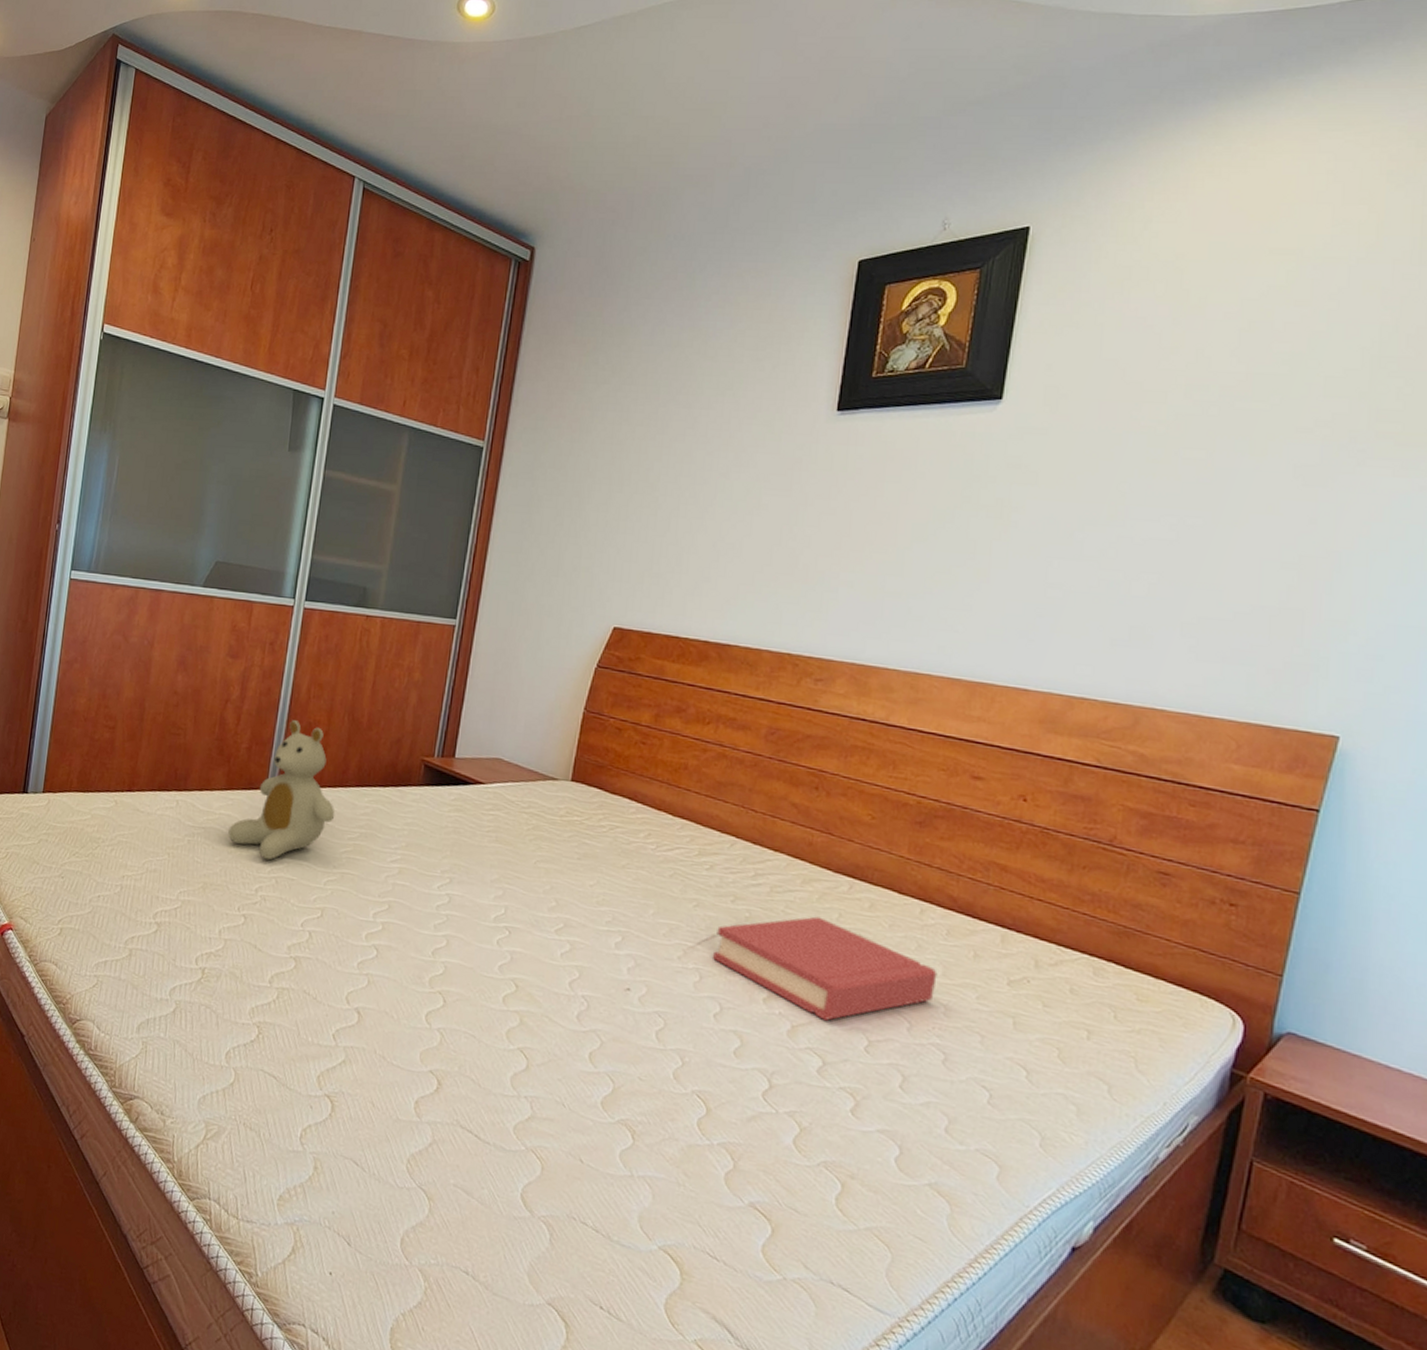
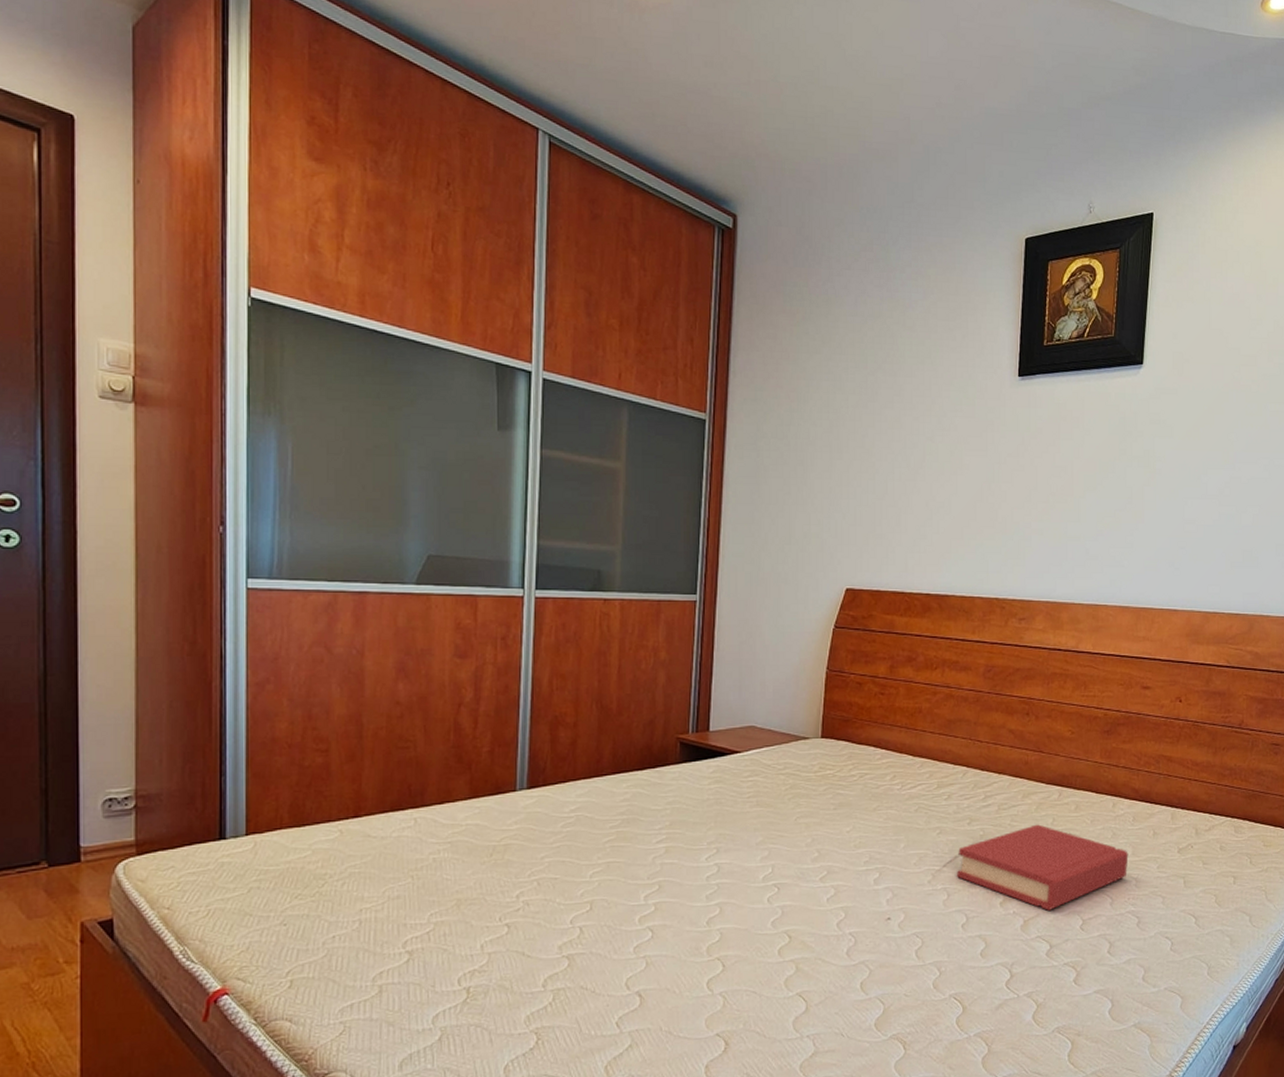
stuffed bear: present [228,720,335,860] -> none [478,715,594,863]

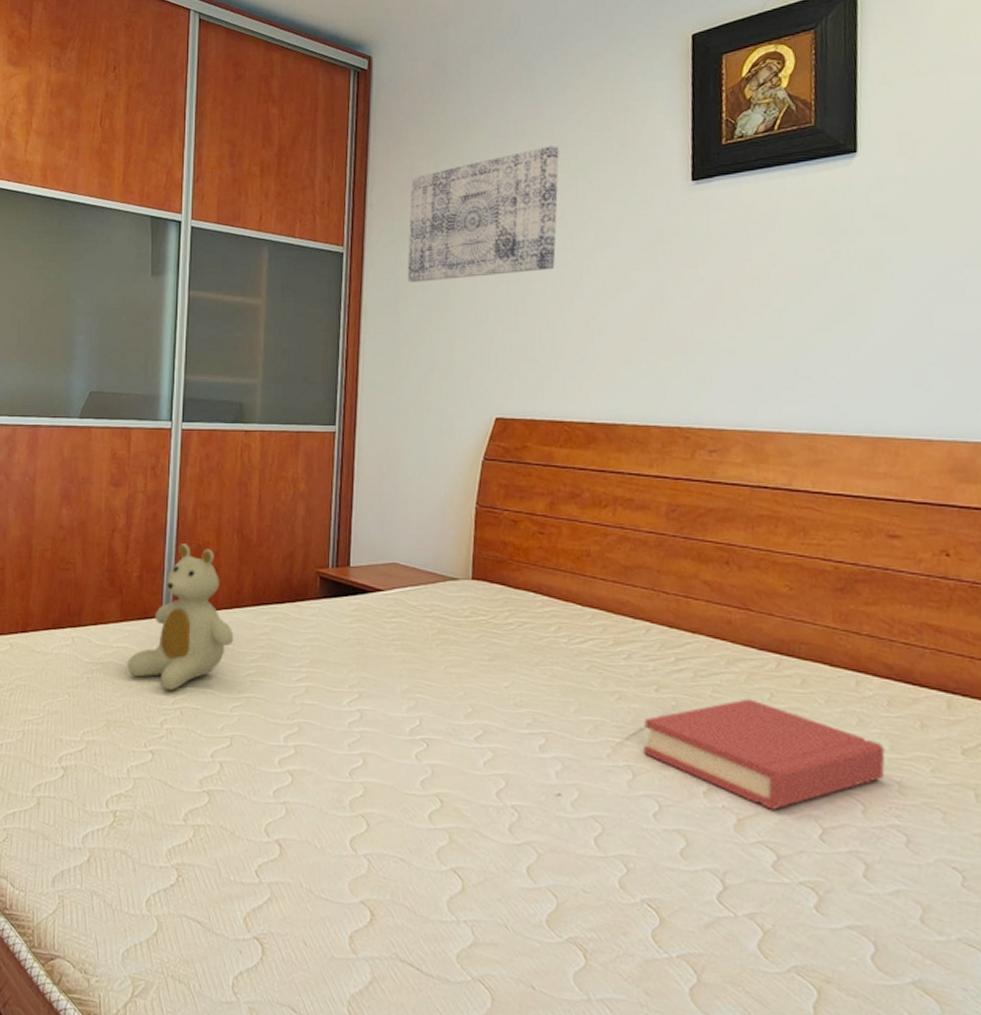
stuffed bear: none [478,715,594,863] -> present [127,543,234,690]
wall art: none [768,329,910,455] -> present [407,144,559,282]

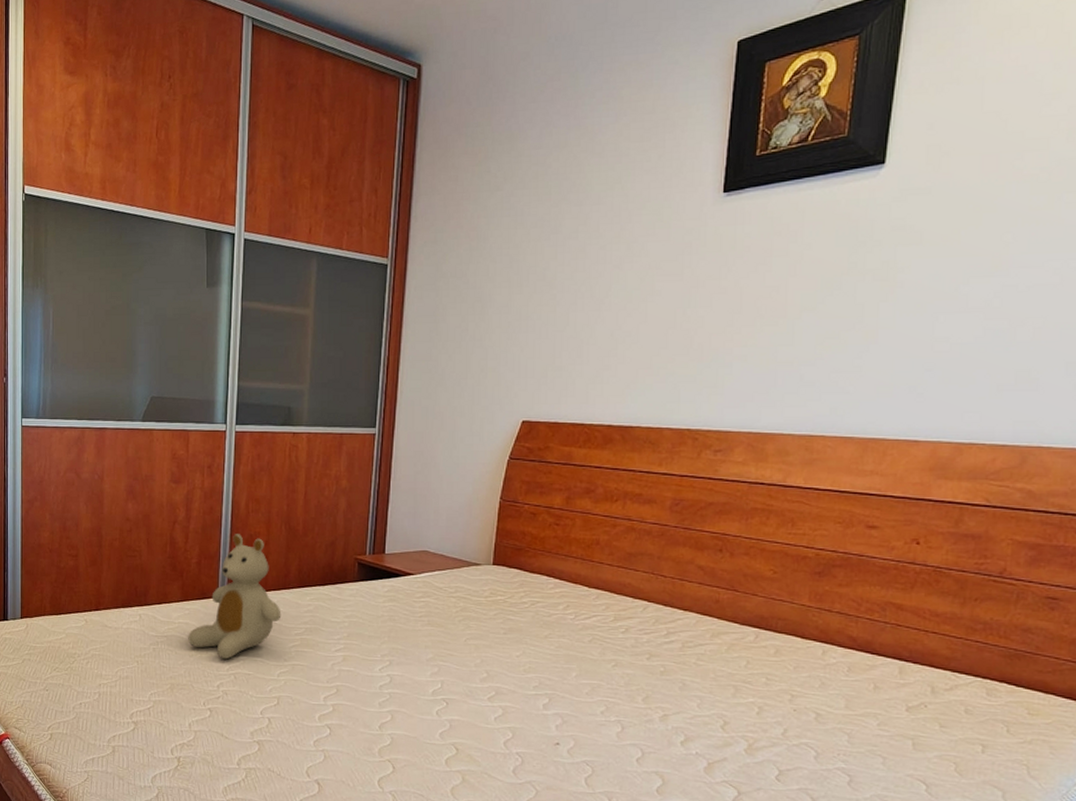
wall art: present [407,144,559,282] -> none [447,156,598,293]
hardback book: present [644,698,885,810] -> none [633,665,841,756]

